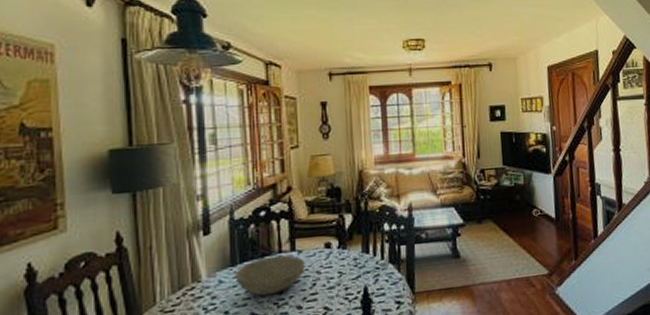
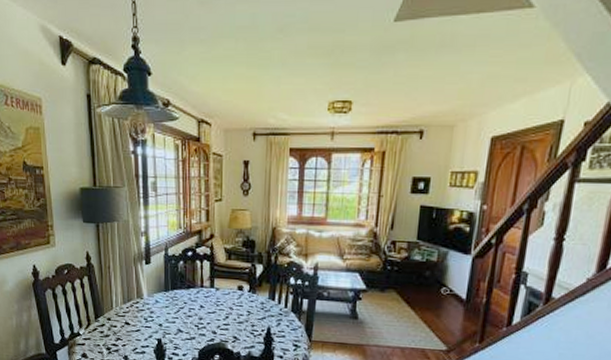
bowl: present [234,254,305,296] -> none [167,289,221,319]

